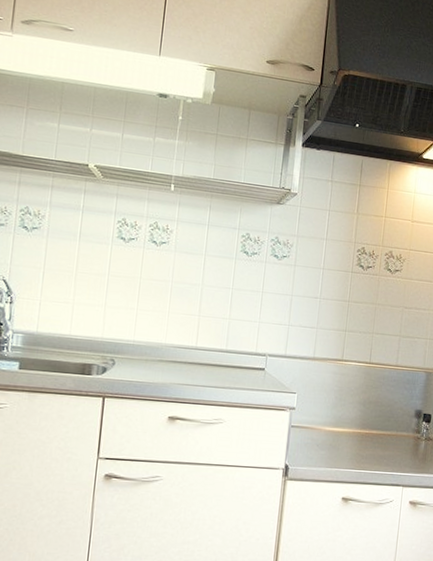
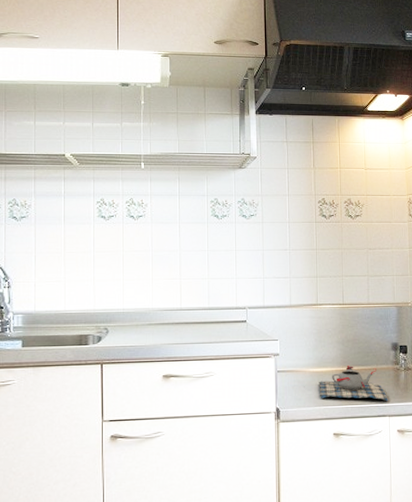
teapot: none [332,429,404,471] -> present [319,366,388,402]

